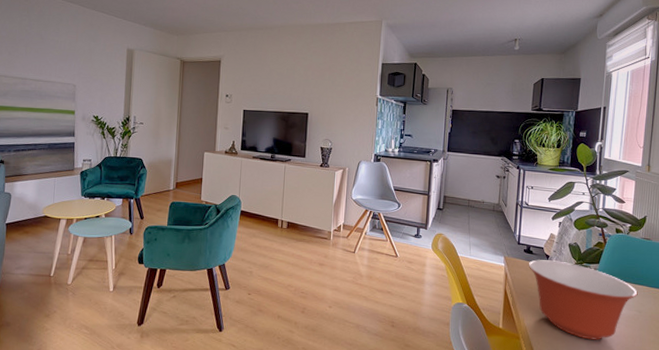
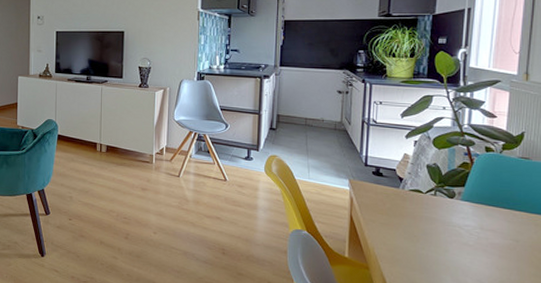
mixing bowl: present [528,259,638,340] -> none [377,183,514,272]

